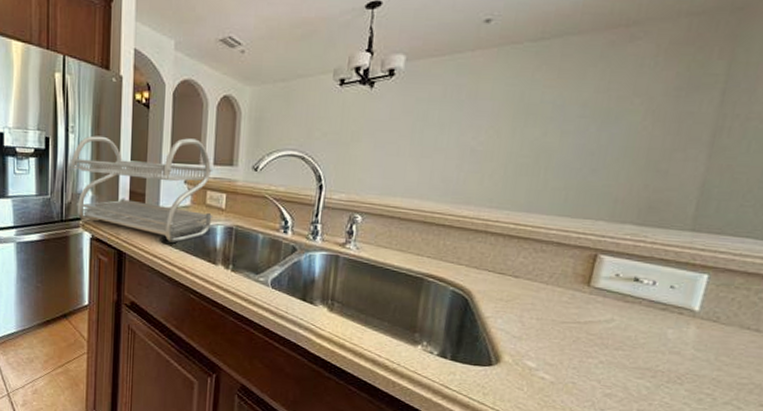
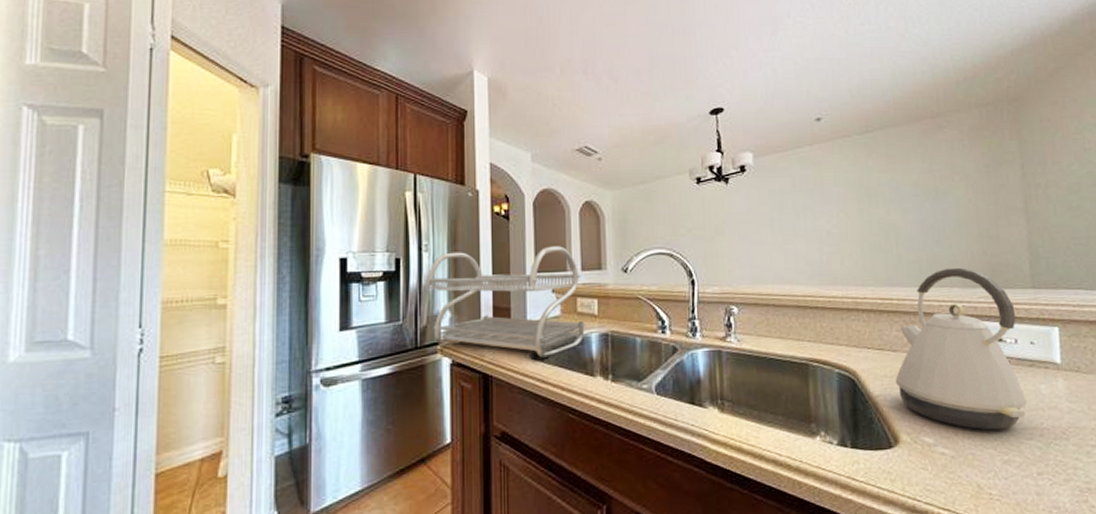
kettle: none [509,199,663,366] -> present [895,267,1027,430]

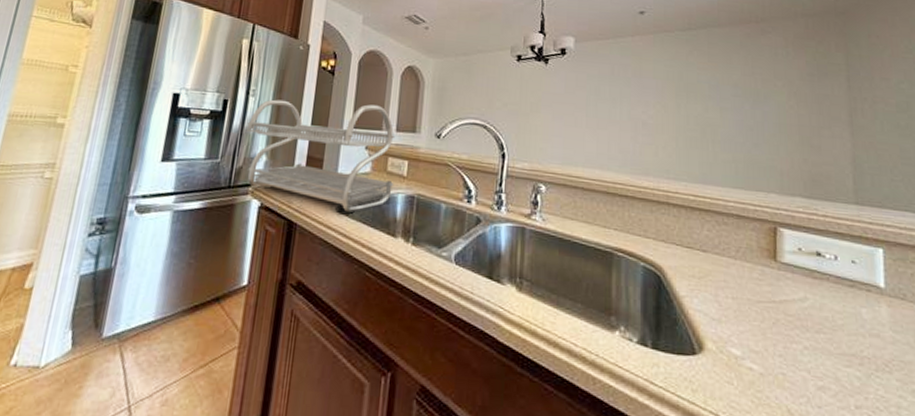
kettle: present [895,267,1027,430] -> none [703,172,846,352]

